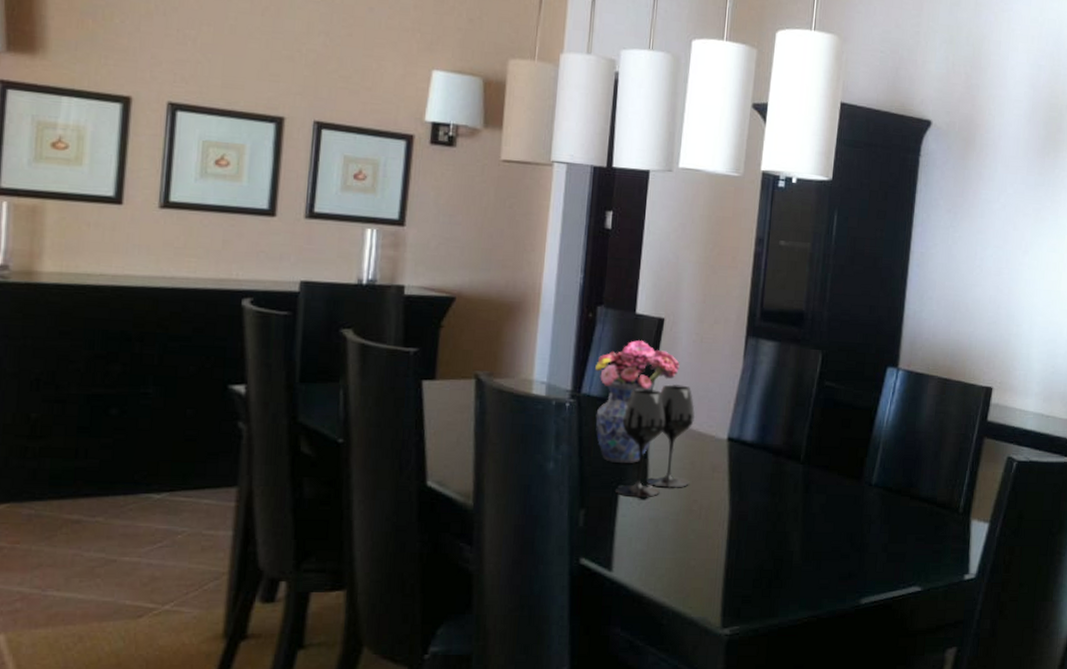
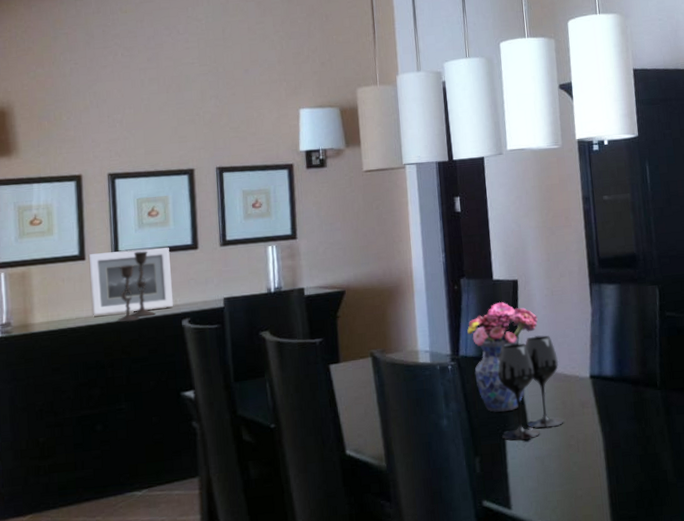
picture frame: none [122,198,238,282] -> present [88,247,174,317]
candlestick: none [155,206,209,291] -> present [116,251,156,323]

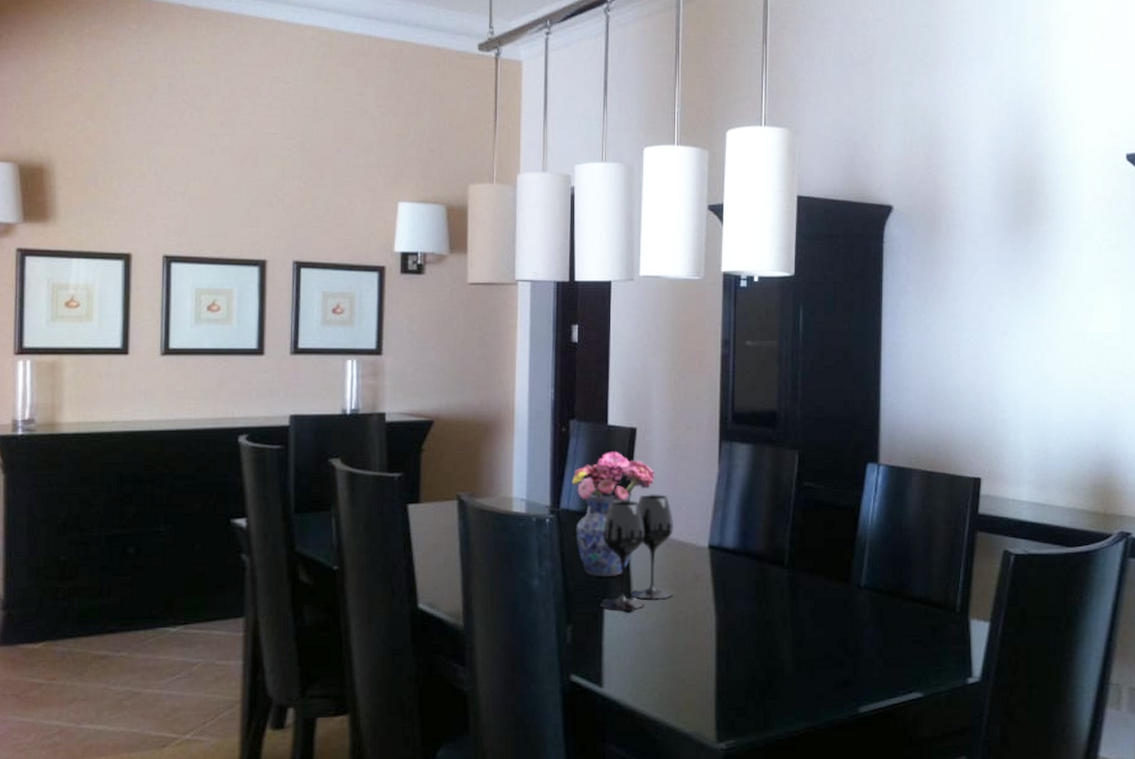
picture frame: present [88,247,174,317] -> none [132,347,231,422]
candlestick: present [116,251,156,323] -> none [161,351,208,433]

